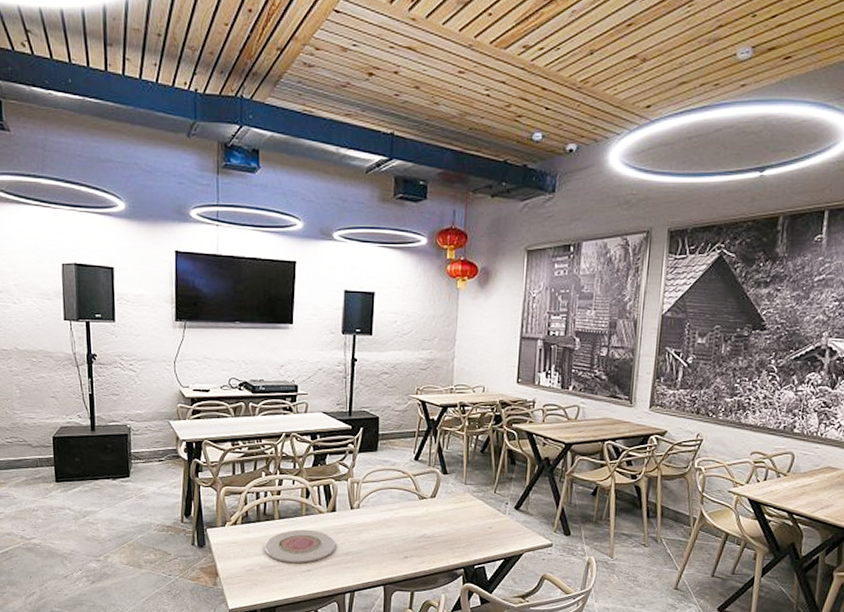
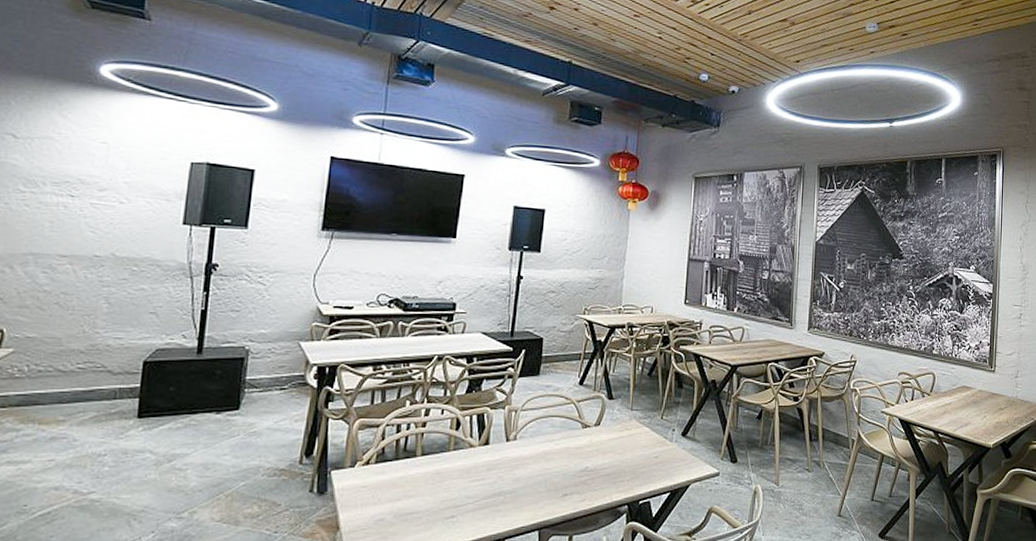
plate: present [263,529,336,563] -> none [400,467,487,508]

